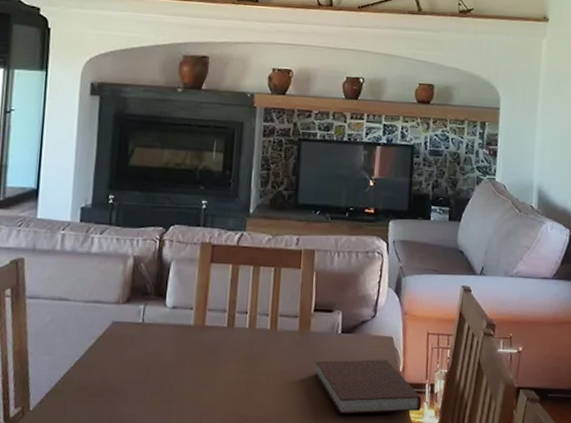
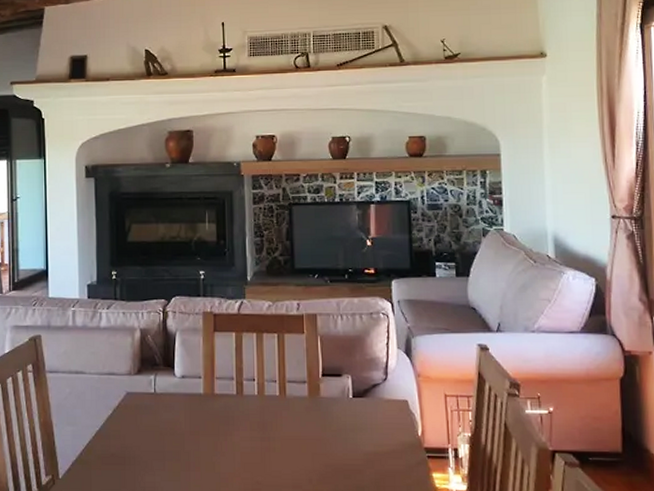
notebook: present [315,359,422,415] -> none [329,424,447,481]

